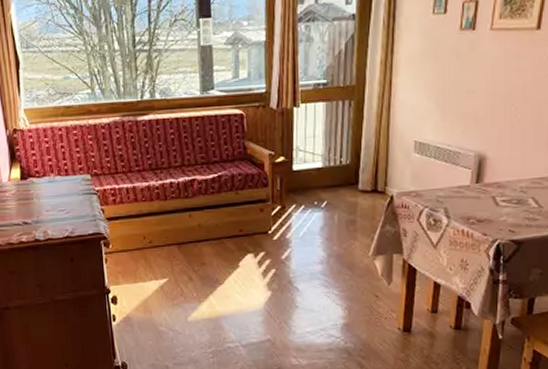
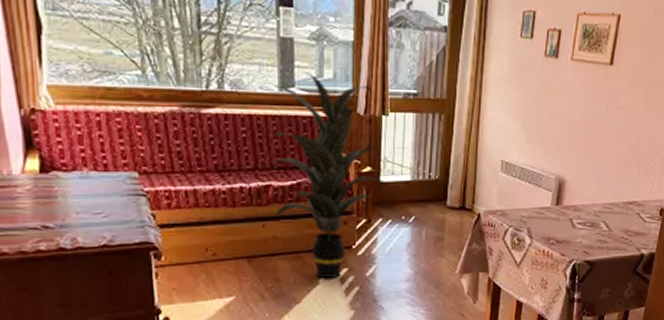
indoor plant: none [195,73,303,262] -> present [270,70,391,279]

